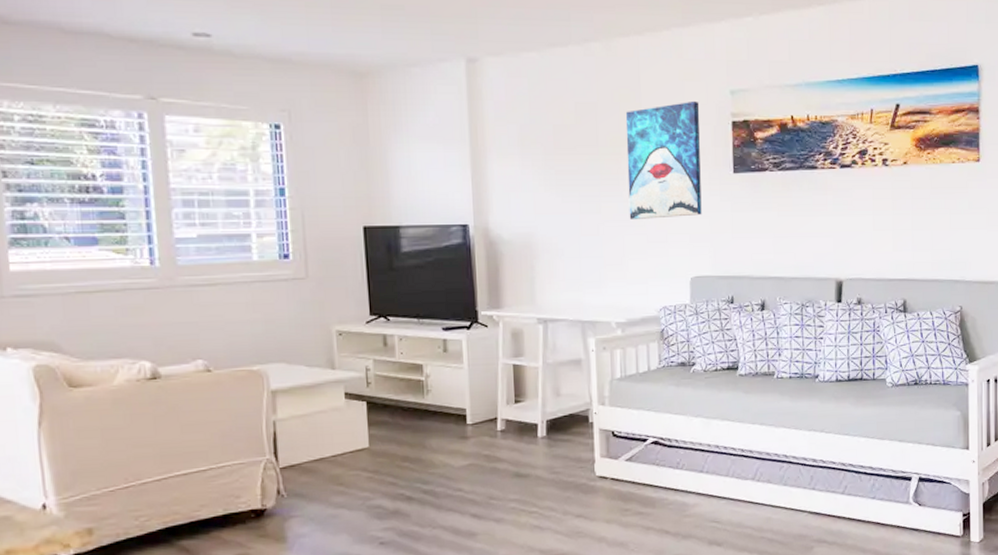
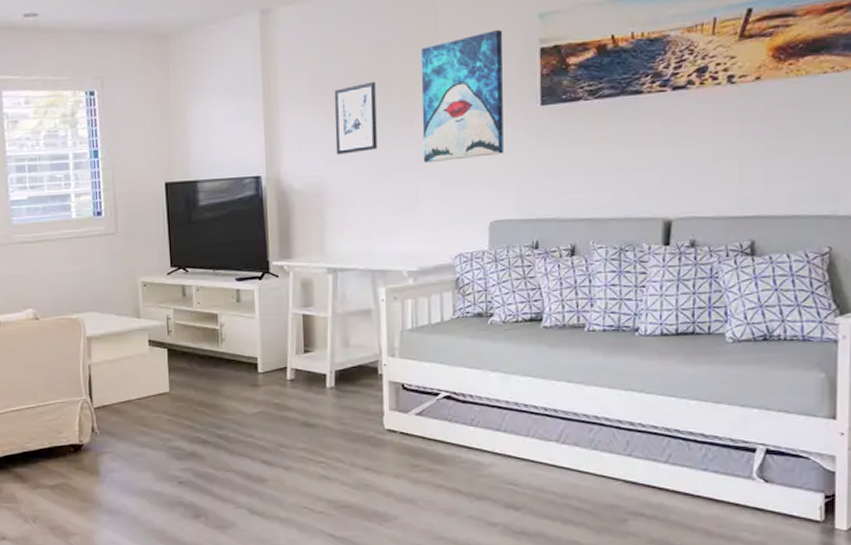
wall art: none [542,139,586,208] -> present [334,81,378,155]

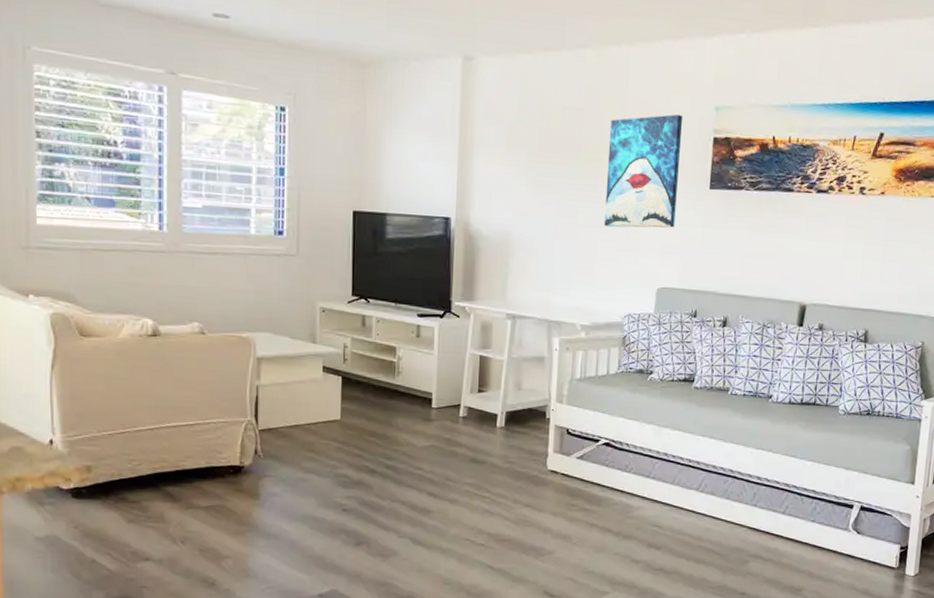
wall art: present [334,81,378,155] -> none [524,143,567,208]

